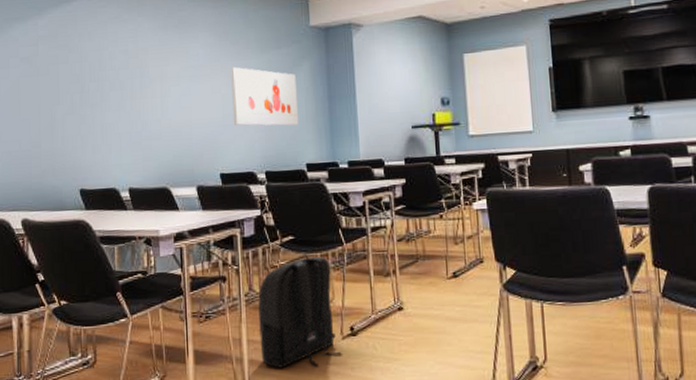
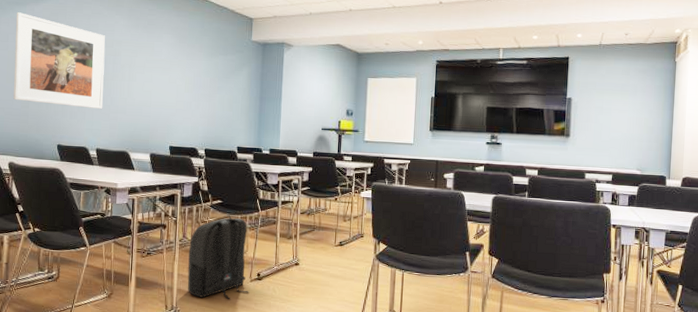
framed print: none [16,29,133,140] -> present [13,12,105,110]
wall art: present [231,66,299,126] -> none [184,64,236,117]

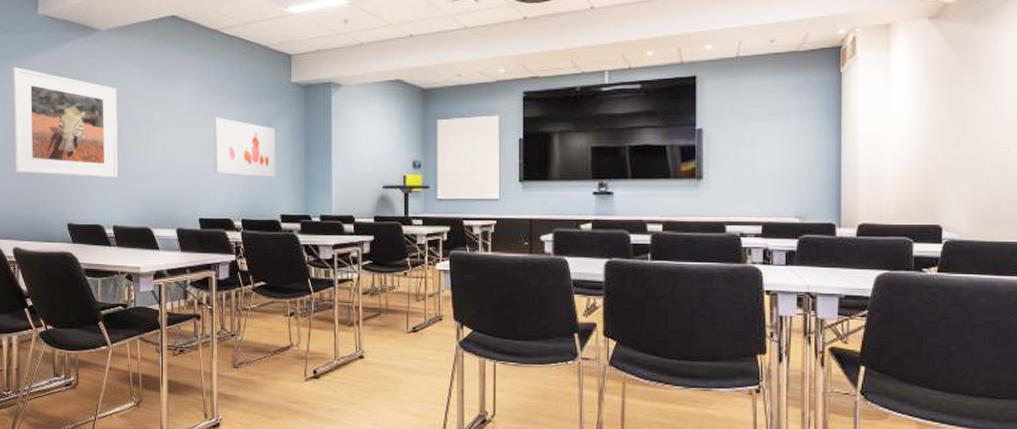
wall art: none [184,64,236,117] -> present [214,117,276,178]
backpack: present [187,215,249,299] -> none [229,300,304,403]

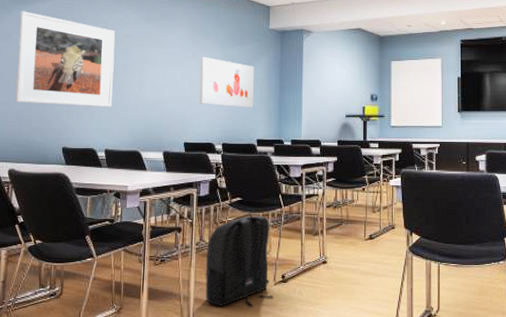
backpack: none [229,300,304,403] -> present [205,213,273,306]

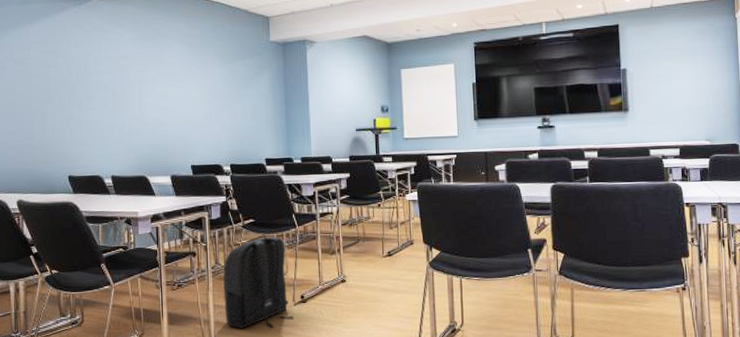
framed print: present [15,11,115,108] -> none [10,36,115,133]
wall art: present [199,56,254,108] -> none [201,74,260,127]

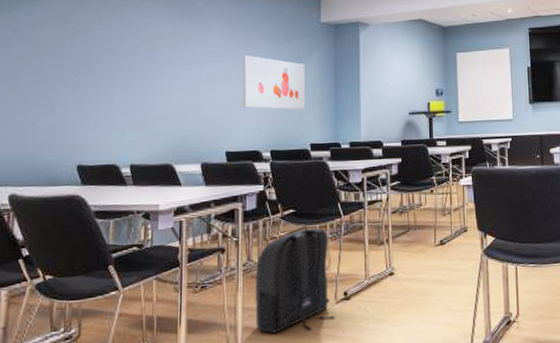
wall art: none [201,74,260,127] -> present [242,55,306,110]

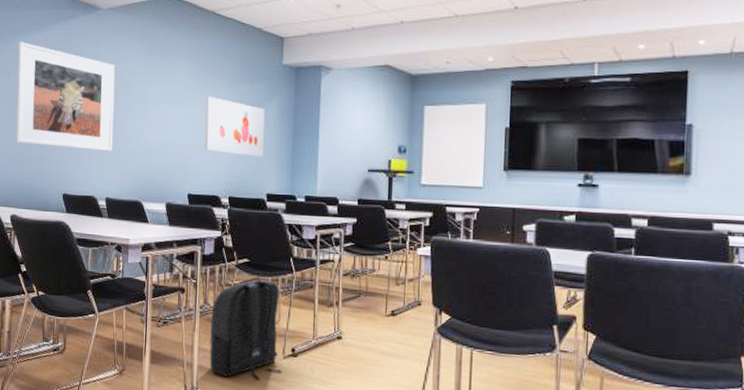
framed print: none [16,10,140,117] -> present [15,42,115,152]

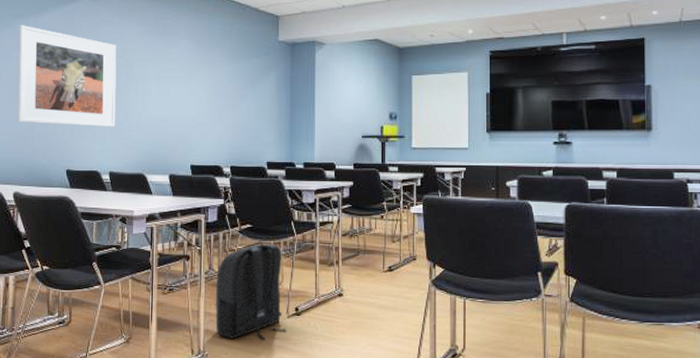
wall art: present [204,96,265,158] -> none [205,71,263,128]

